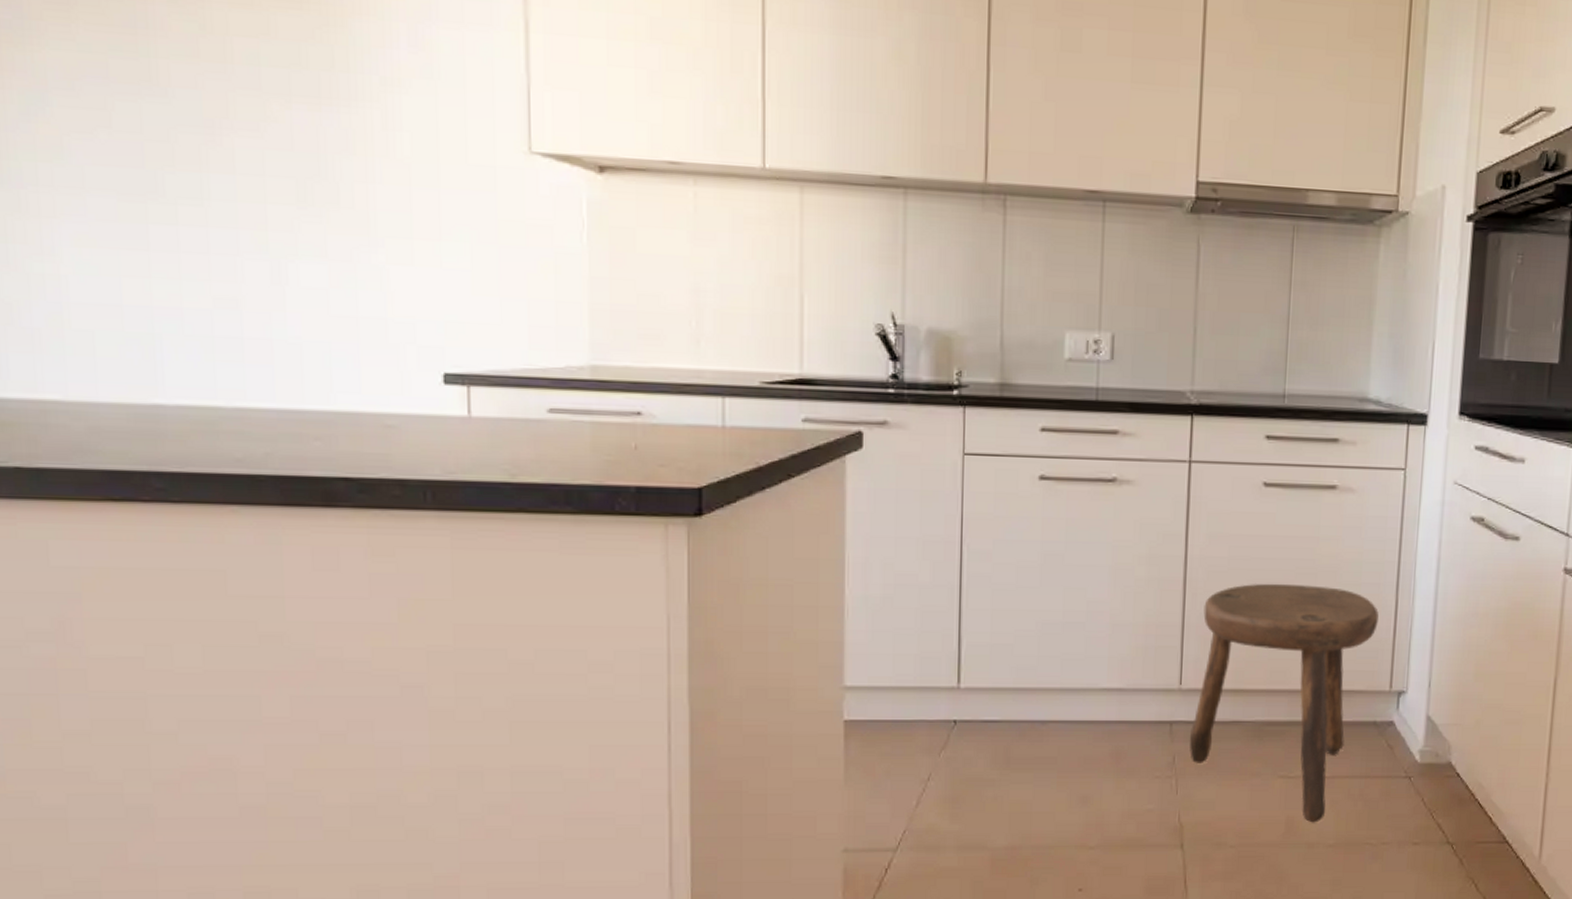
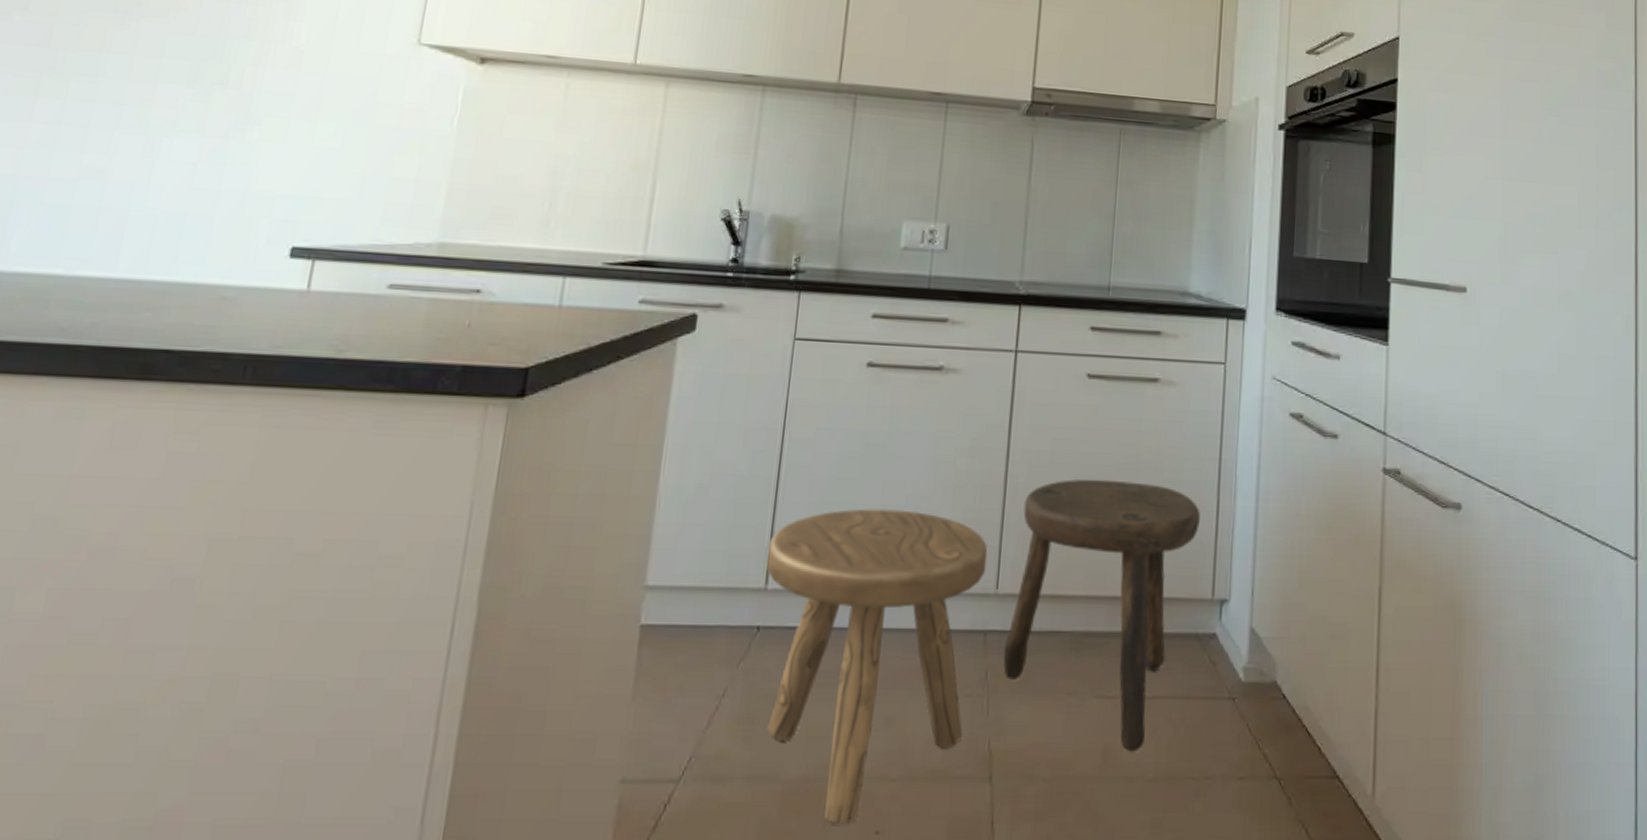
stool: none [956,614,1170,884] -> present [766,508,988,825]

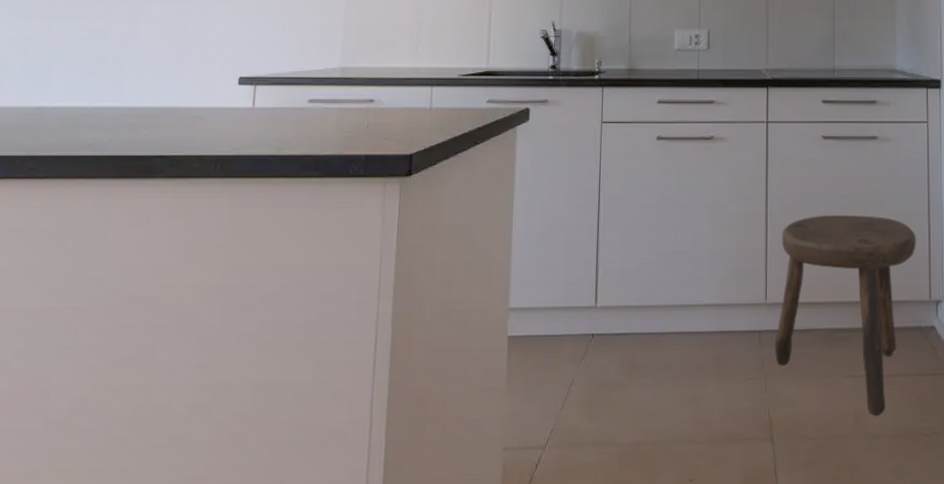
stool: present [766,508,988,825] -> none [594,244,757,476]

